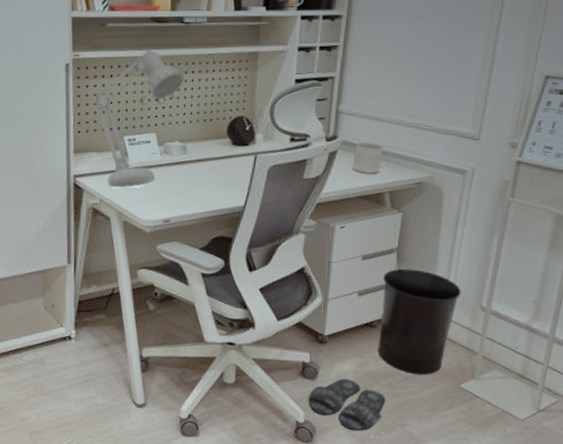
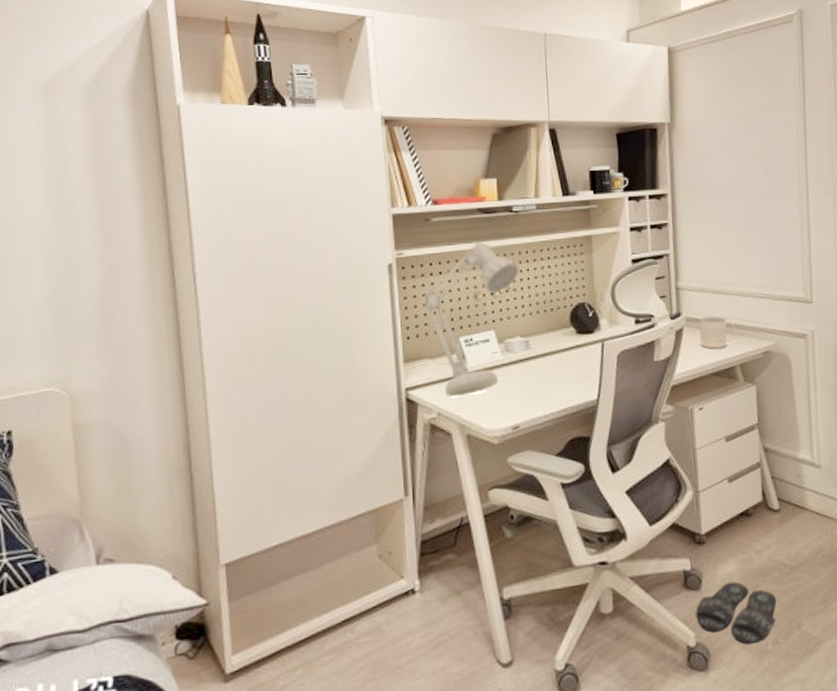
waste bin: present [378,268,461,375] -> none [750,444,827,563]

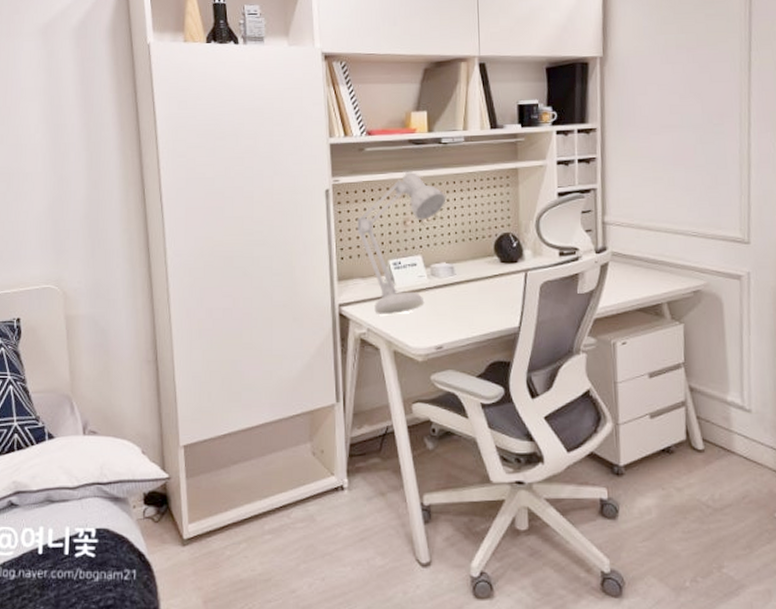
slippers: present [696,581,777,644] -> none [611,515,697,578]
mug: present [699,316,736,349] -> none [625,253,664,285]

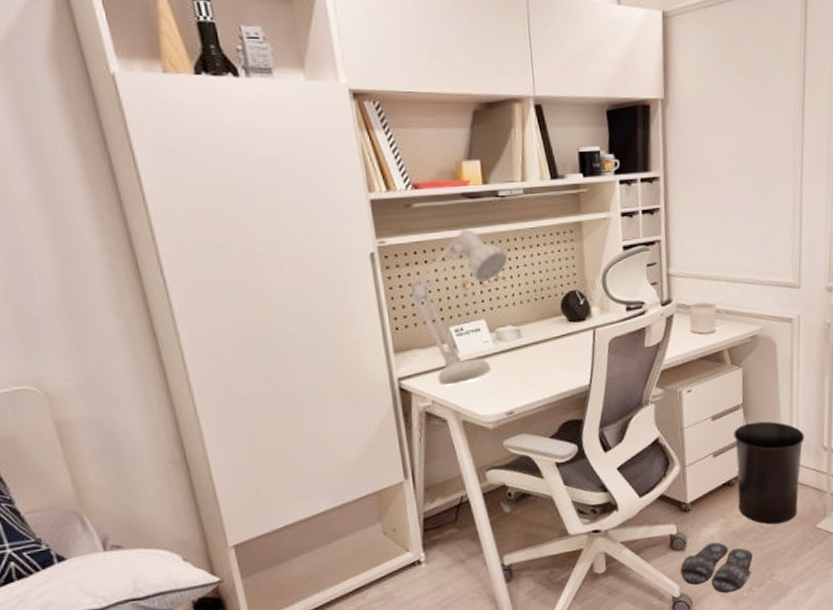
slippers: none [611,515,697,578] -> present [680,542,753,593]
mug: none [625,253,664,285] -> present [689,302,725,334]
waste bin: none [674,384,758,505] -> present [734,421,805,524]

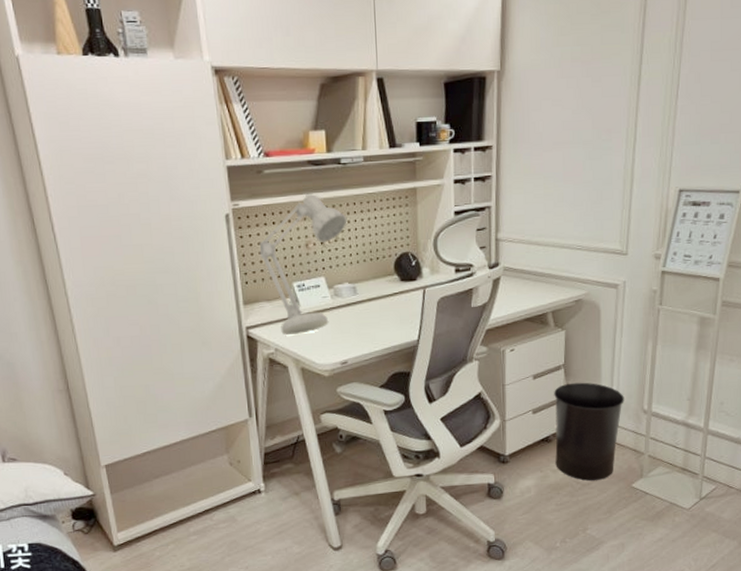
slippers: present [680,542,753,593] -> none [496,493,567,541]
mug: present [689,302,725,334] -> none [515,266,550,297]

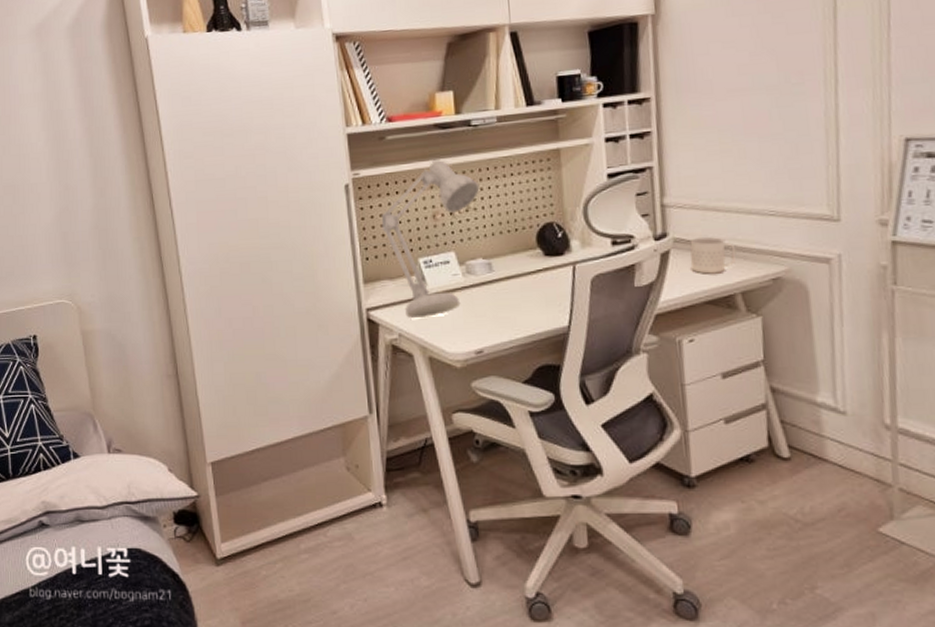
mug: none [515,266,550,297] -> present [690,237,737,274]
waste bin: present [554,382,624,481] -> none [752,384,855,519]

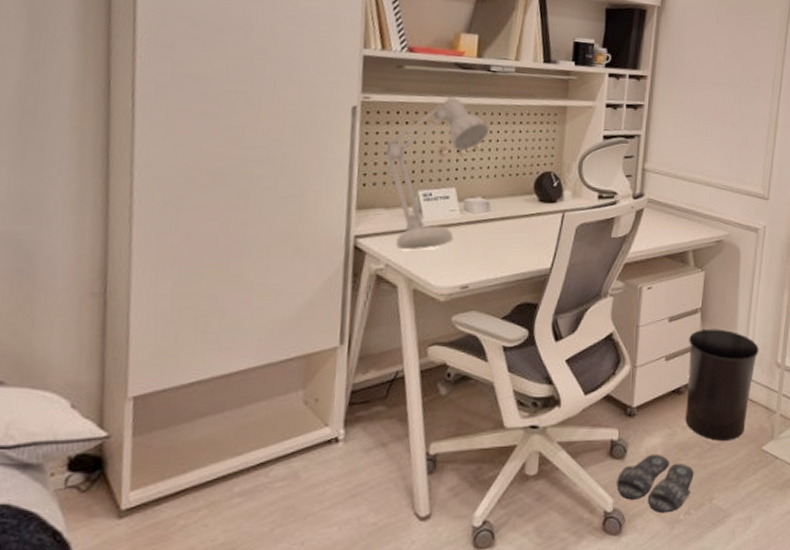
slippers: none [684,531,784,599] -> present [617,454,694,512]
mug: present [690,237,737,274] -> none [658,201,694,233]
waste bin: none [752,384,855,519] -> present [685,329,759,441]

